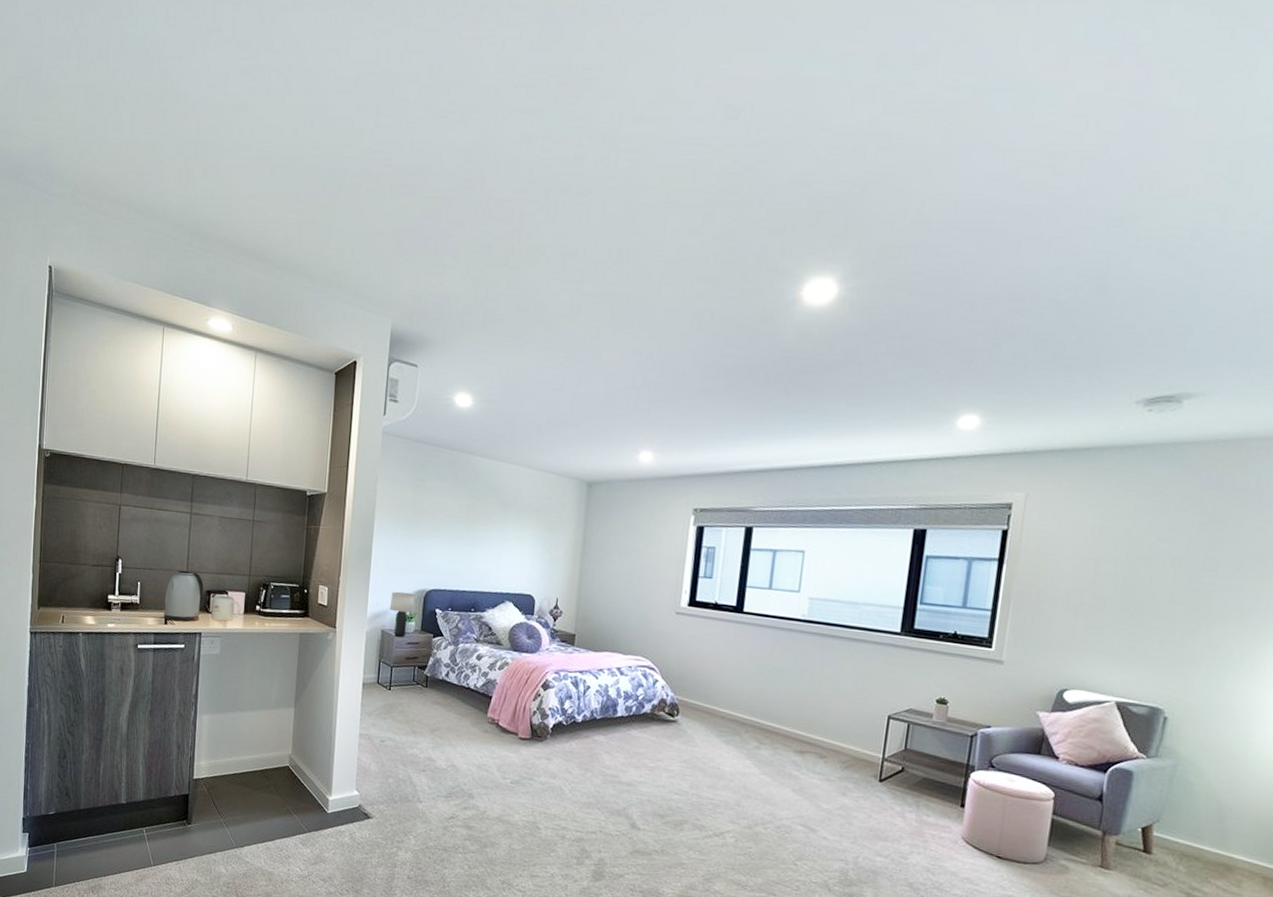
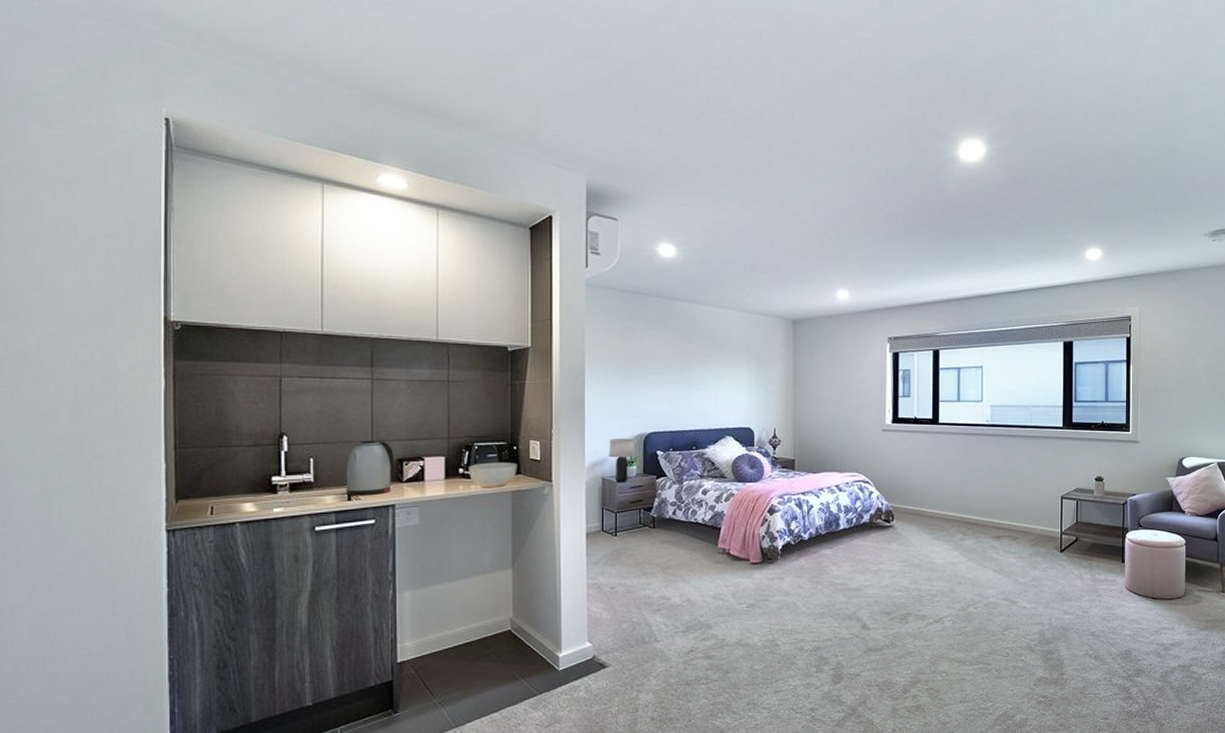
mug: present [211,595,241,622] -> none [405,463,441,490]
bowl: none [263,602,307,629] -> present [467,462,517,488]

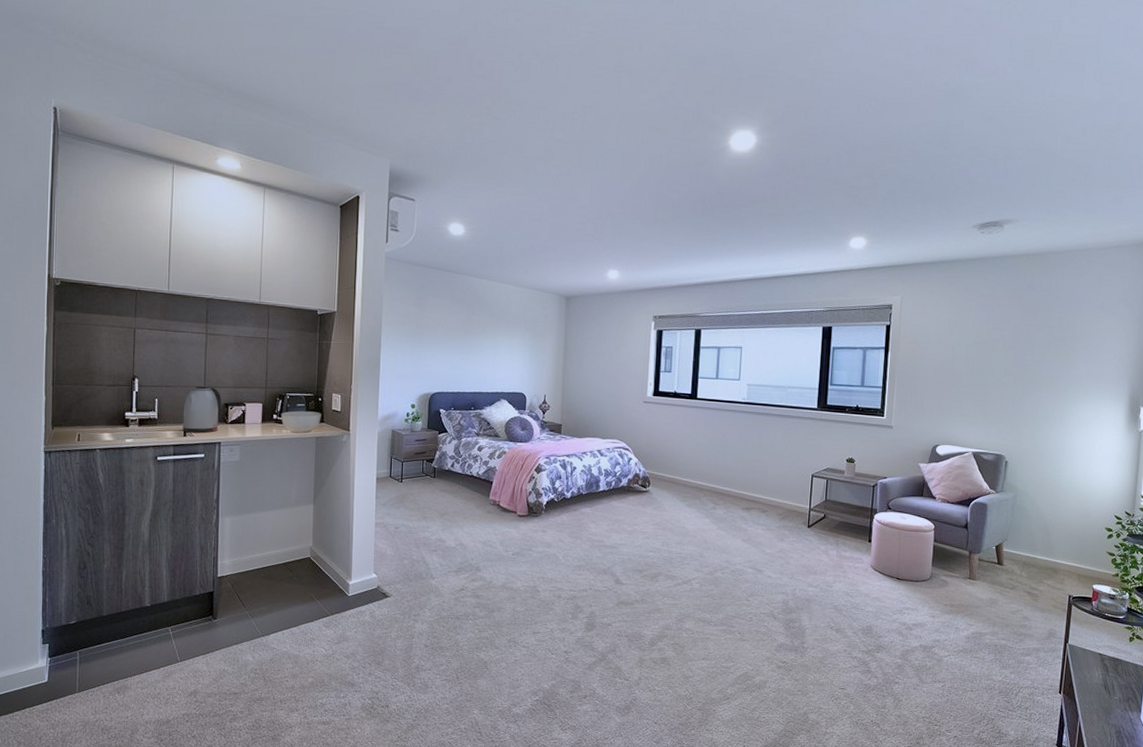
table lamp: present [608,438,636,483] -> none [398,395,422,436]

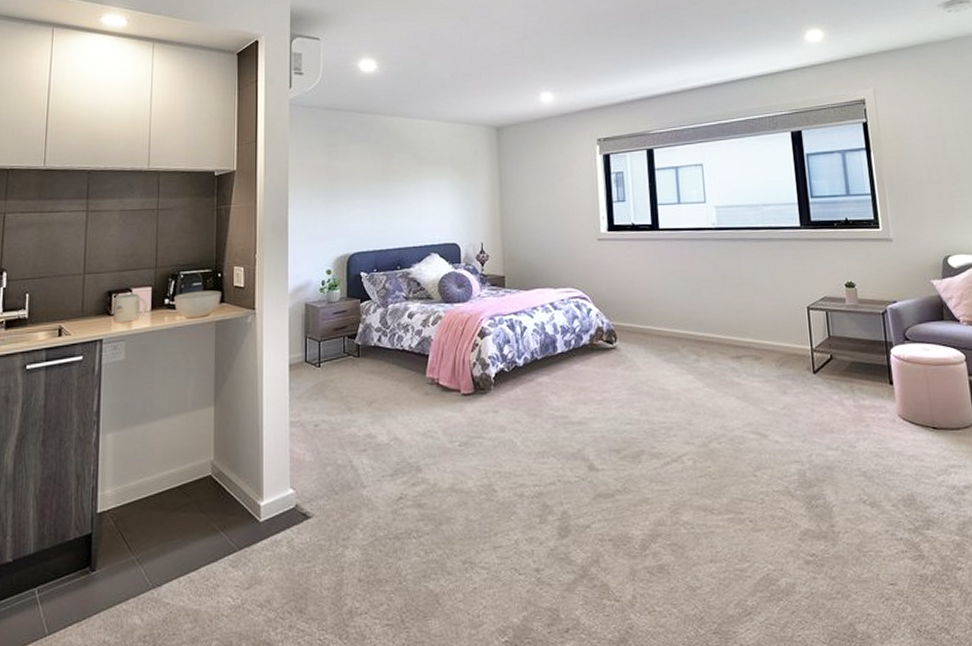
kettle: present [182,386,221,434] -> none [57,273,104,332]
mug: none [229,407,258,431] -> present [113,294,147,324]

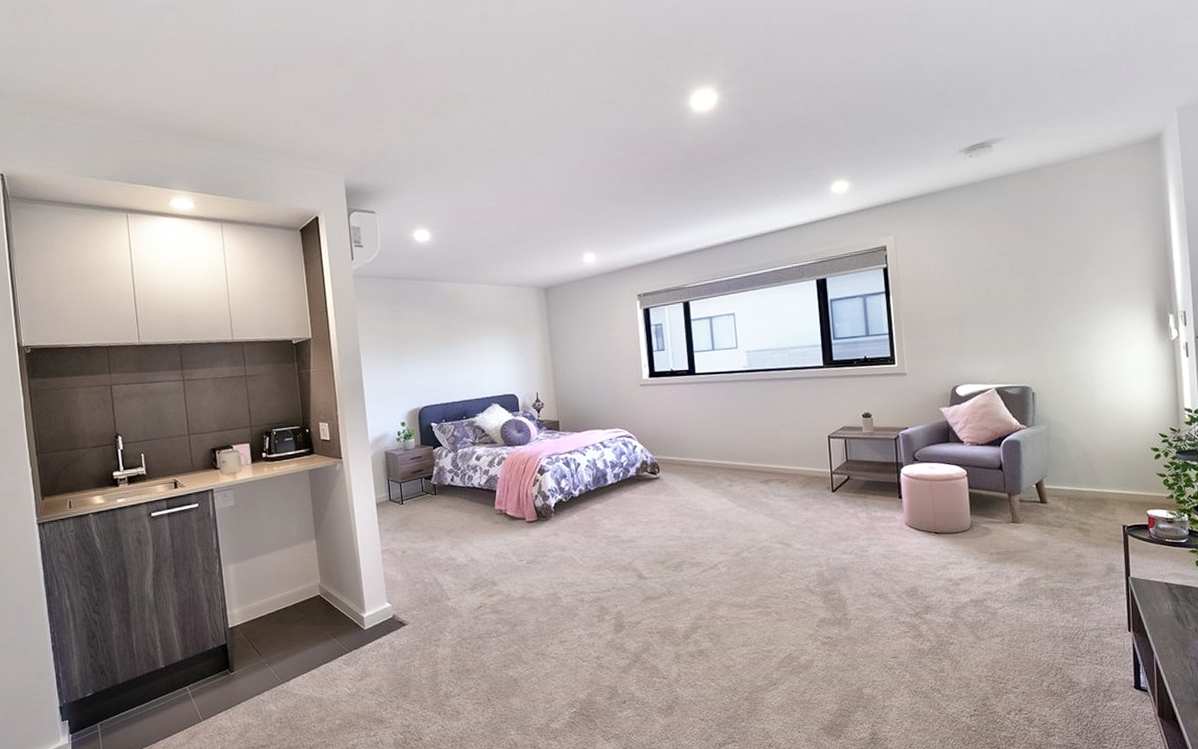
bowl: present [173,290,221,319] -> none [269,444,311,469]

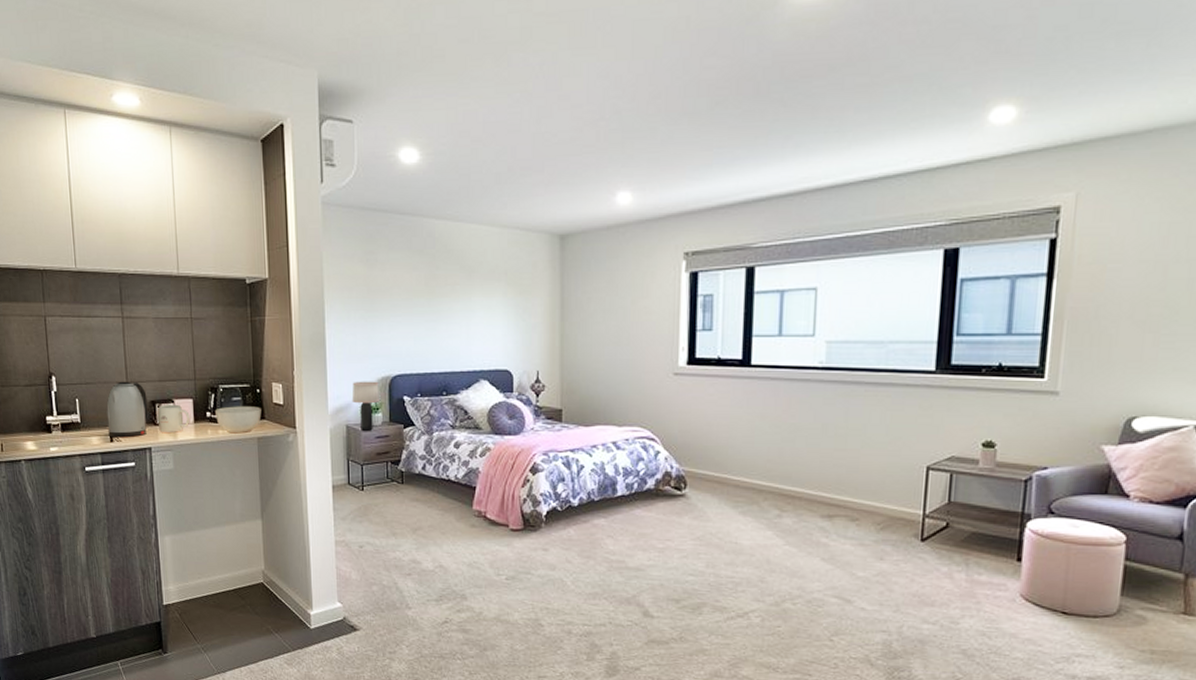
kettle: none [170,434,209,484] -> present [106,381,148,438]
bowl: none [269,444,311,469] -> present [214,406,262,434]
table lamp: none [388,413,413,456] -> present [352,381,381,432]

